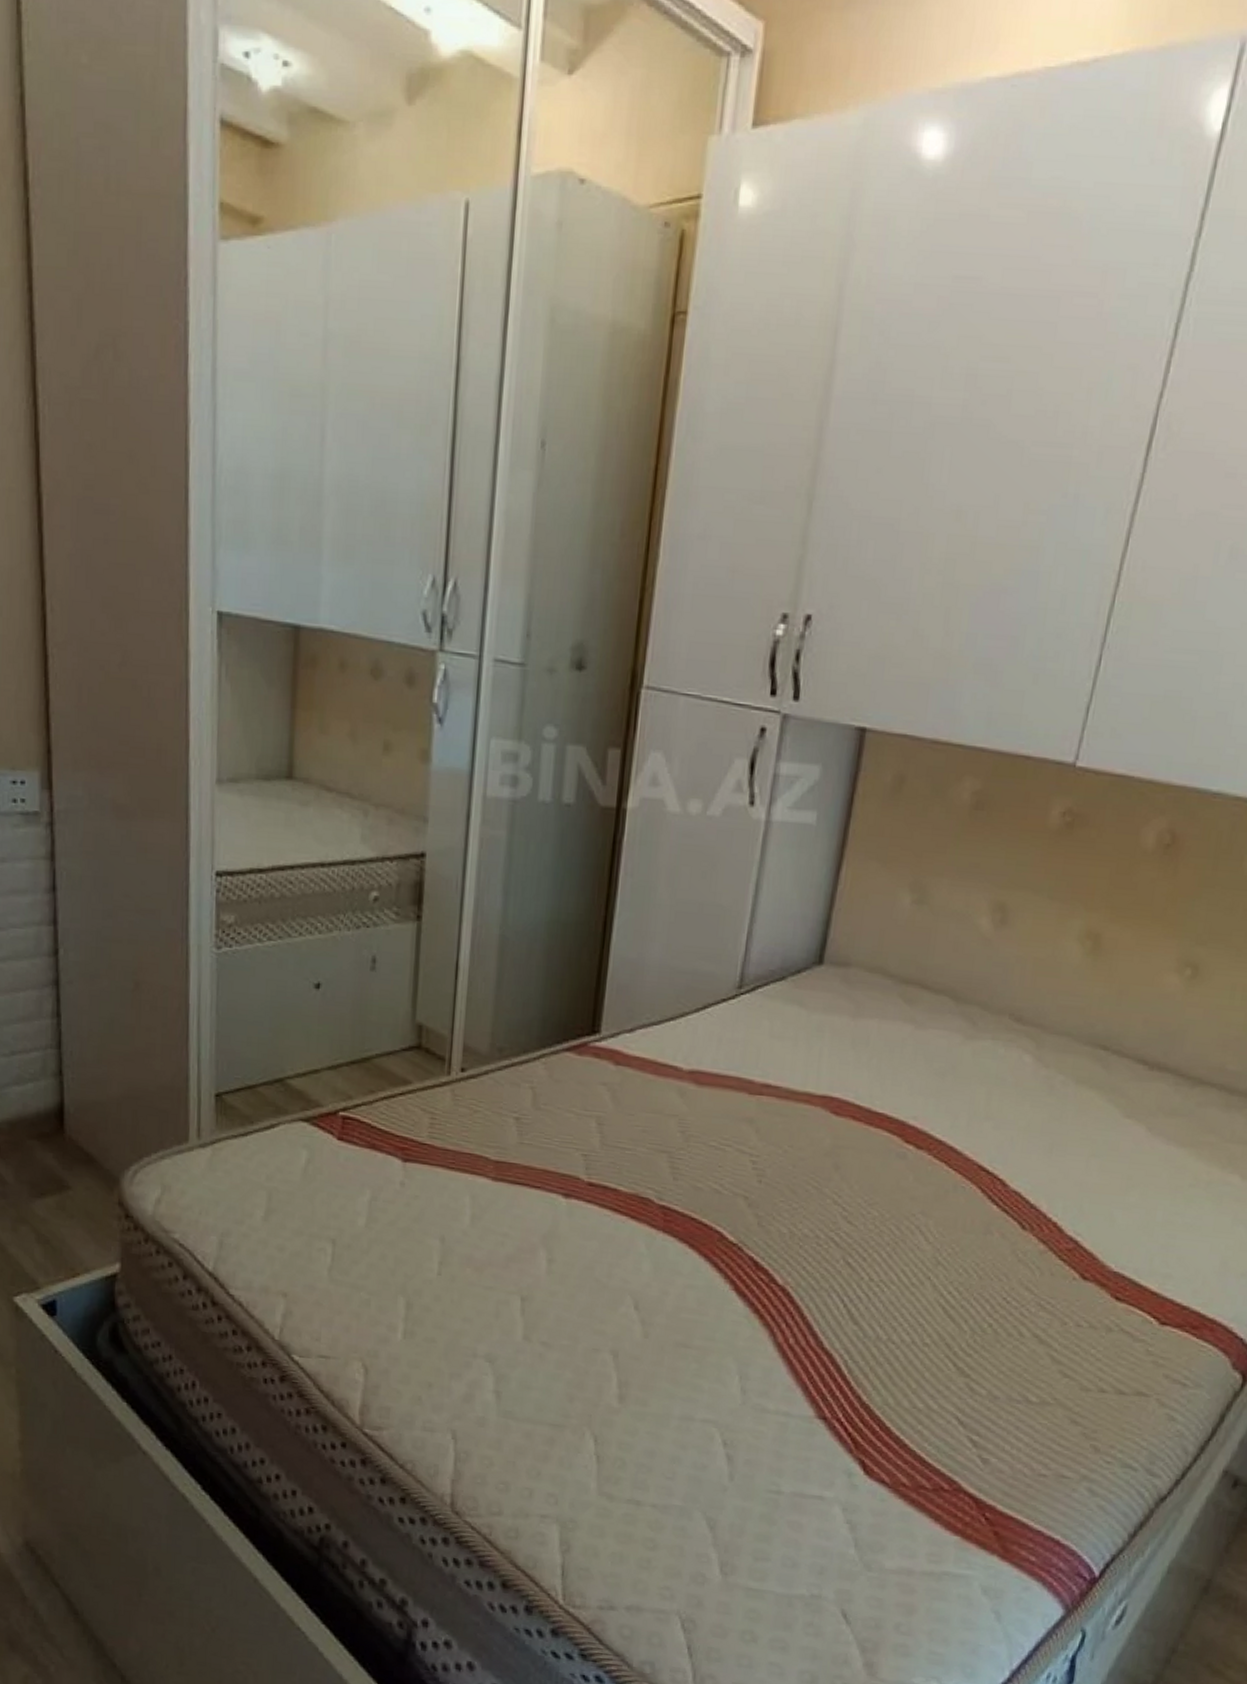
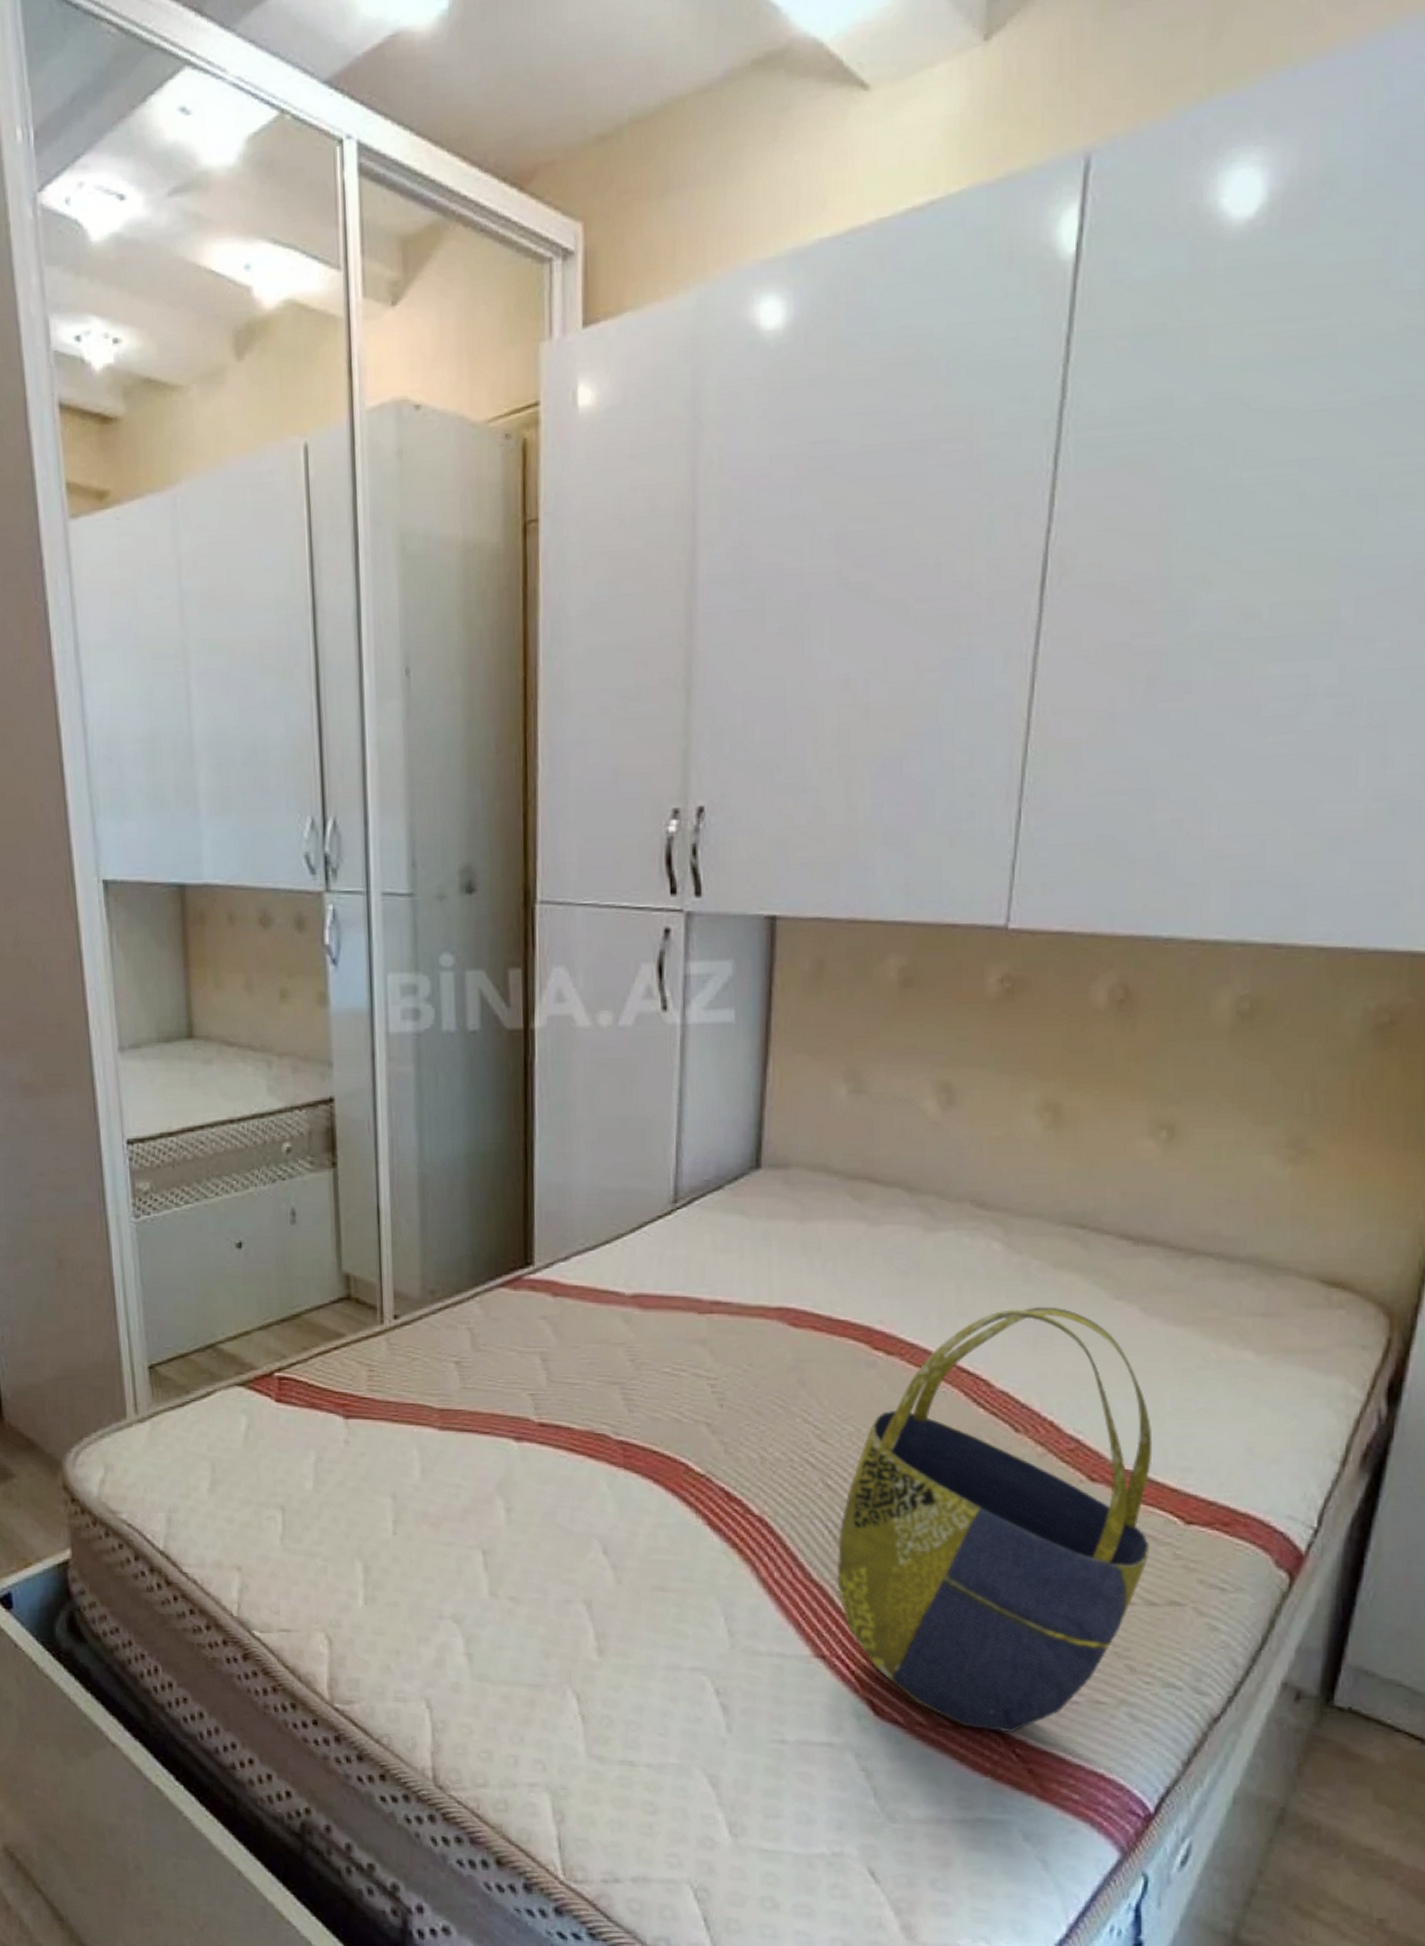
tote bag: none [846,1117,1142,1499] -> present [836,1306,1153,1734]

